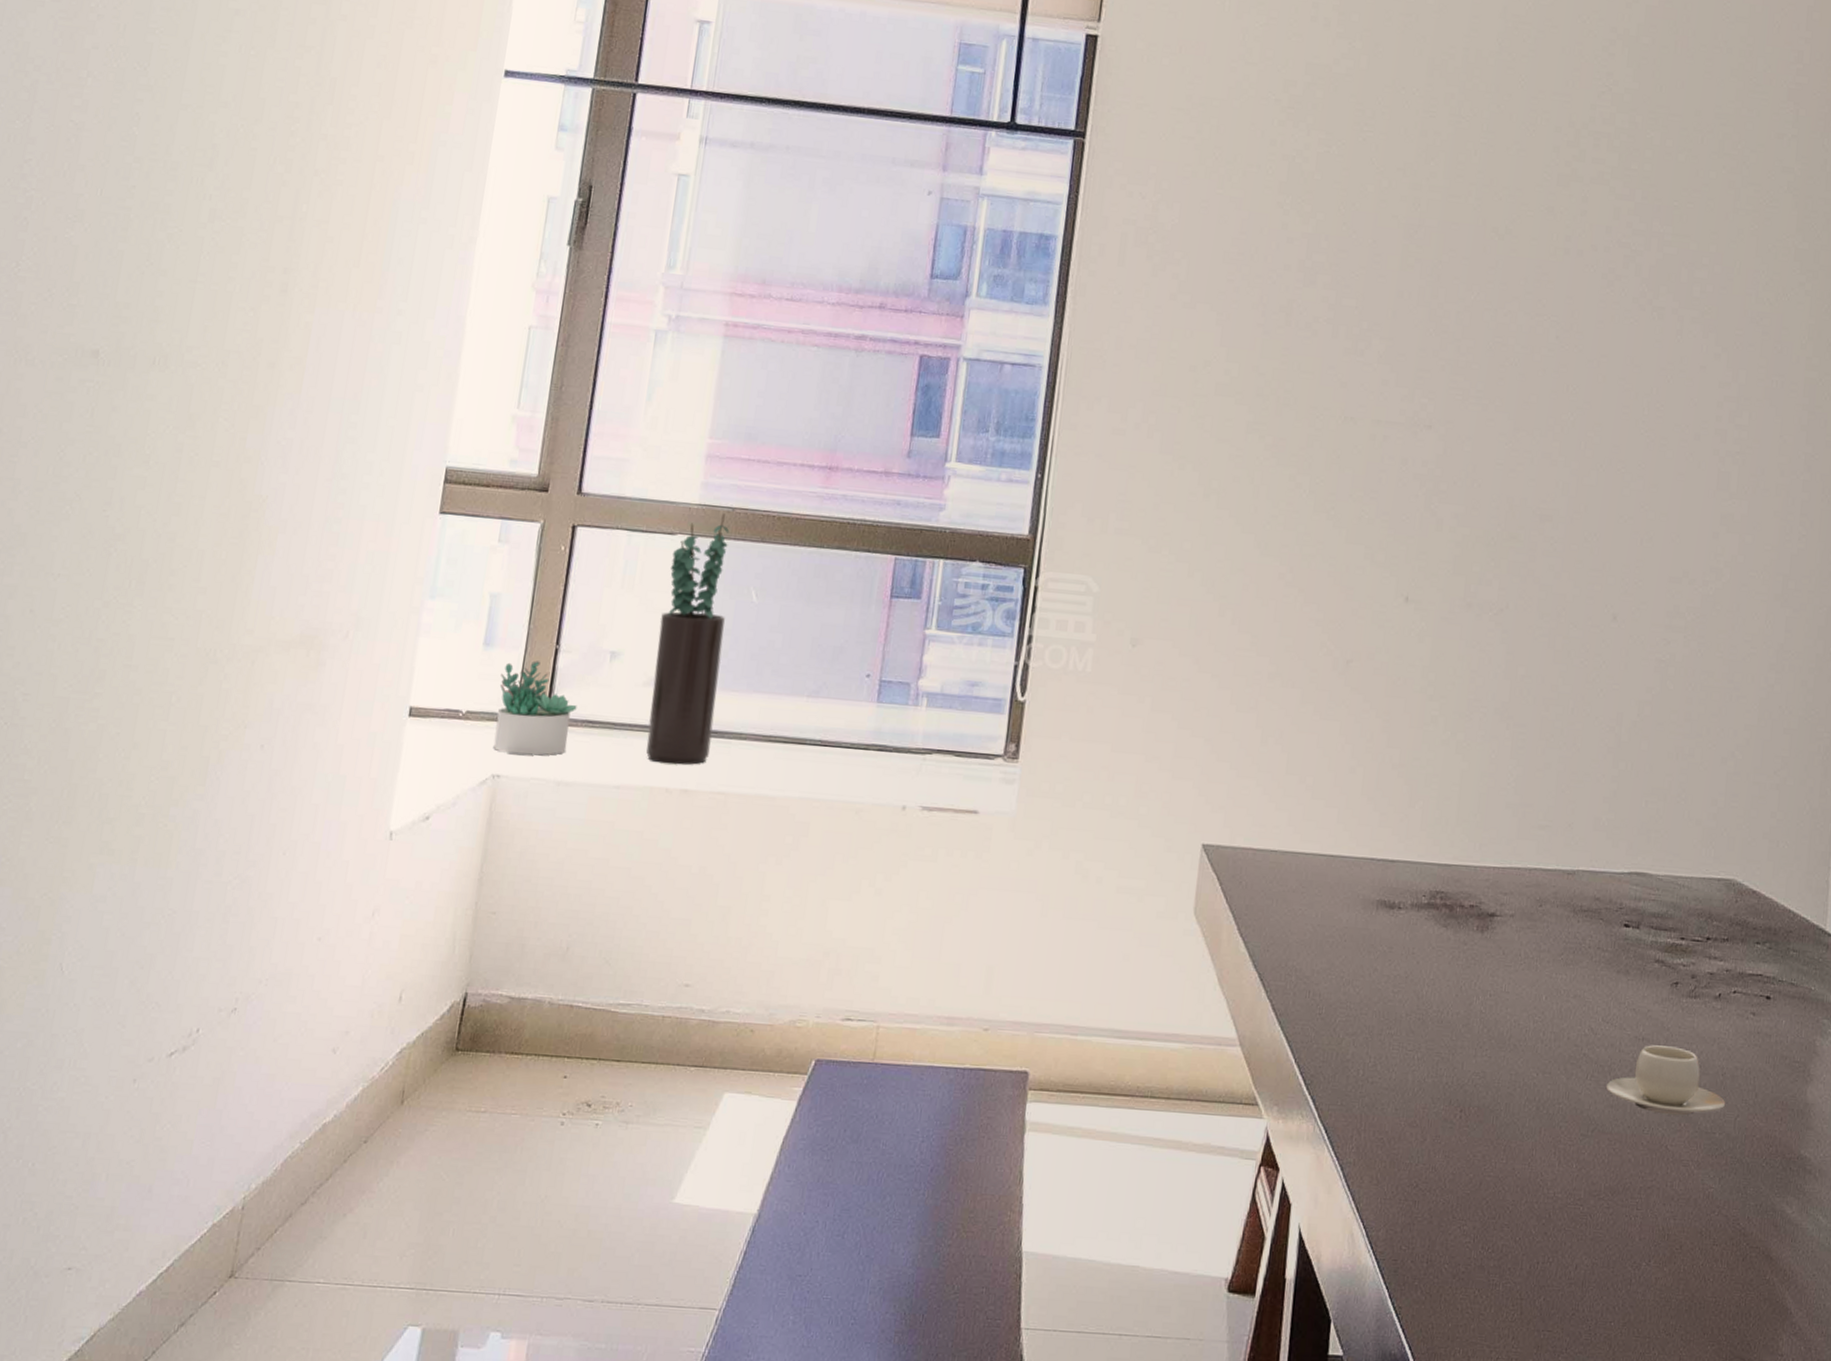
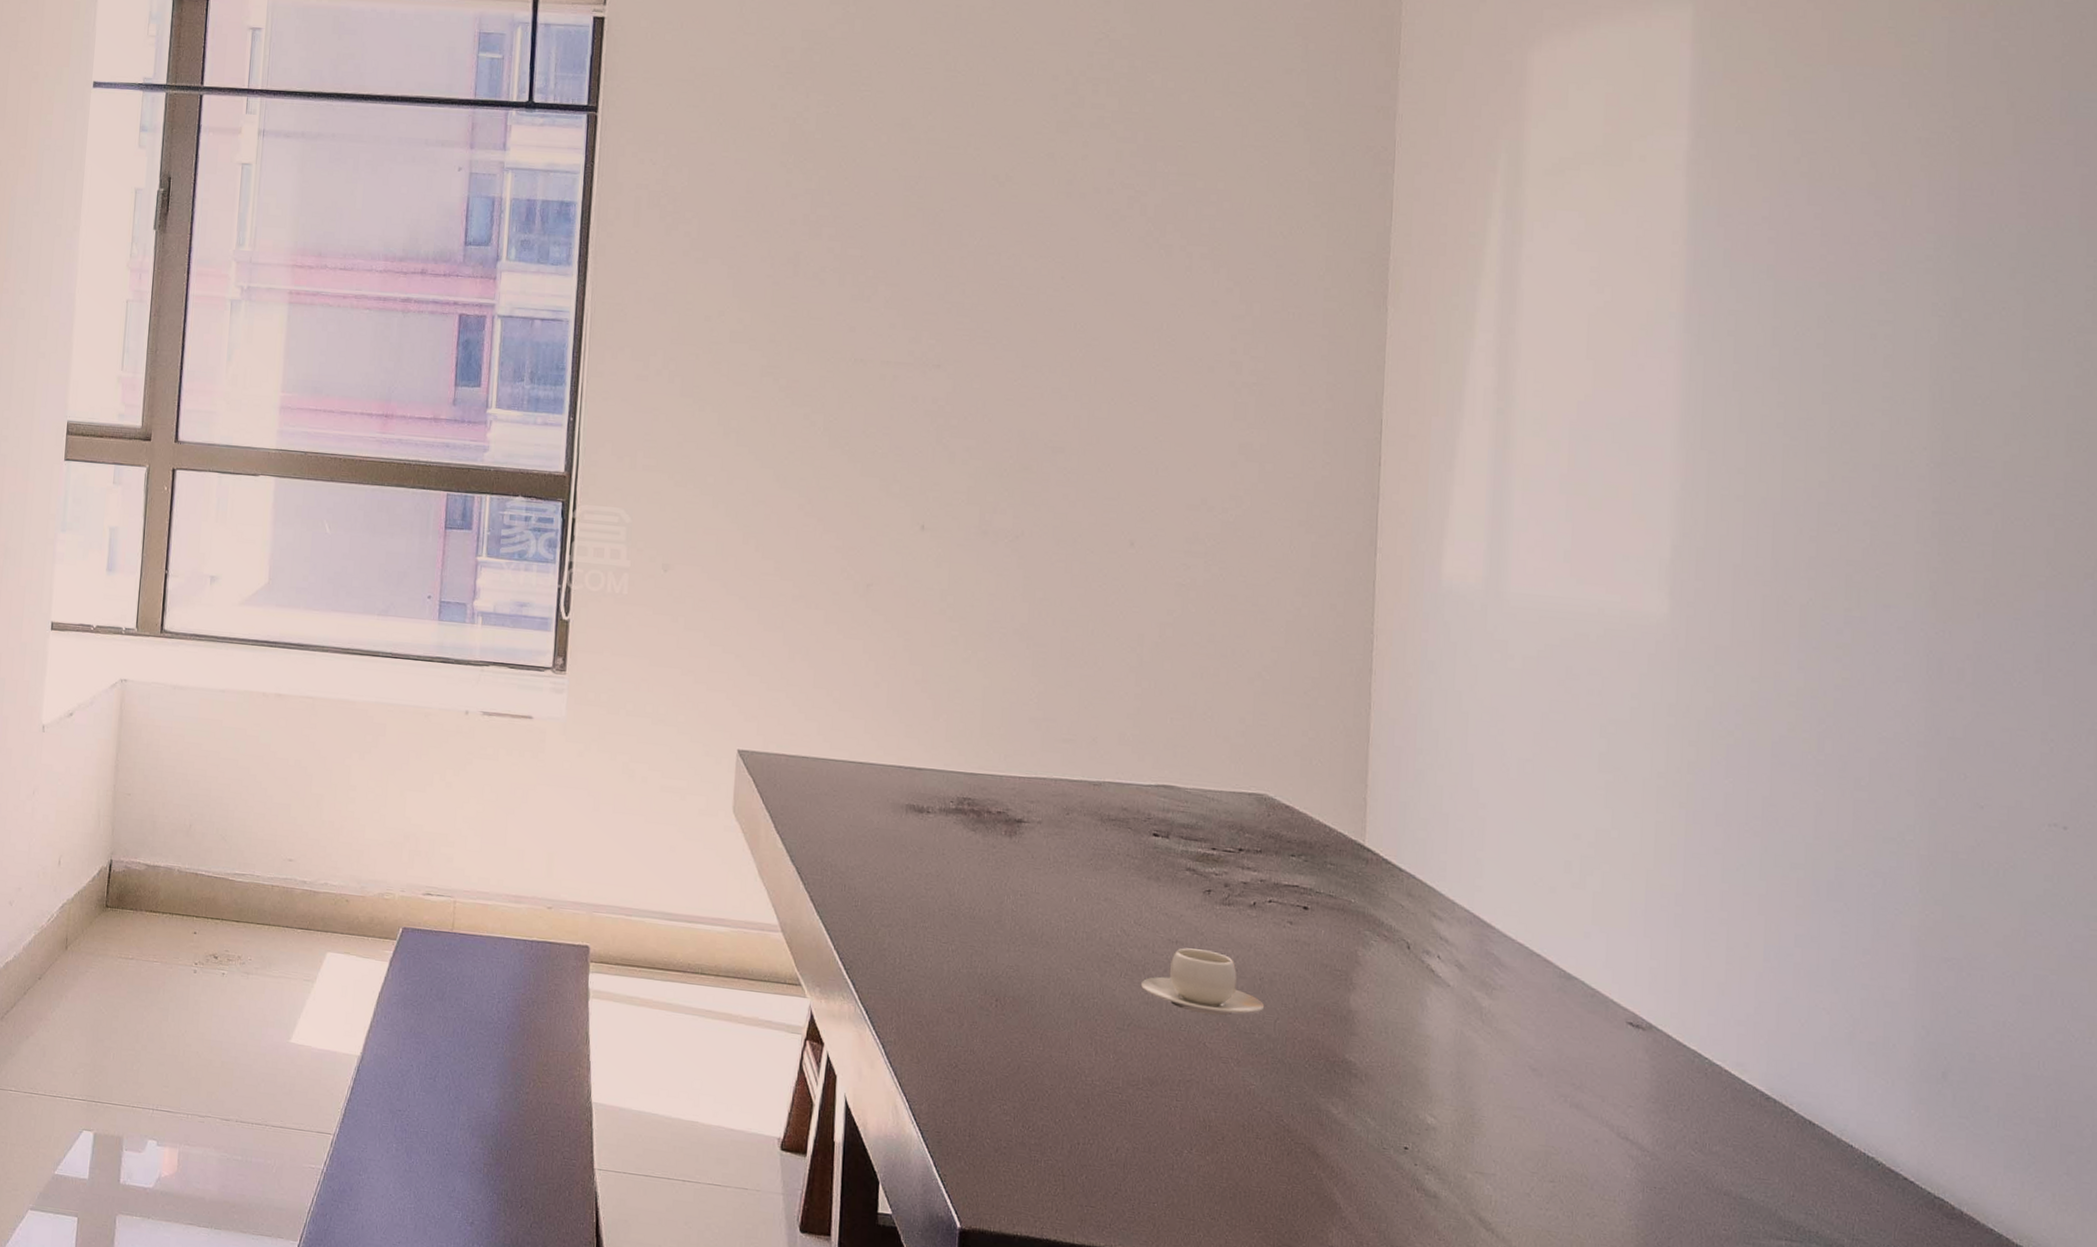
succulent plant: present [493,660,577,756] -> none [120,583,186,664]
vase: present [646,513,729,764] -> none [244,457,305,672]

